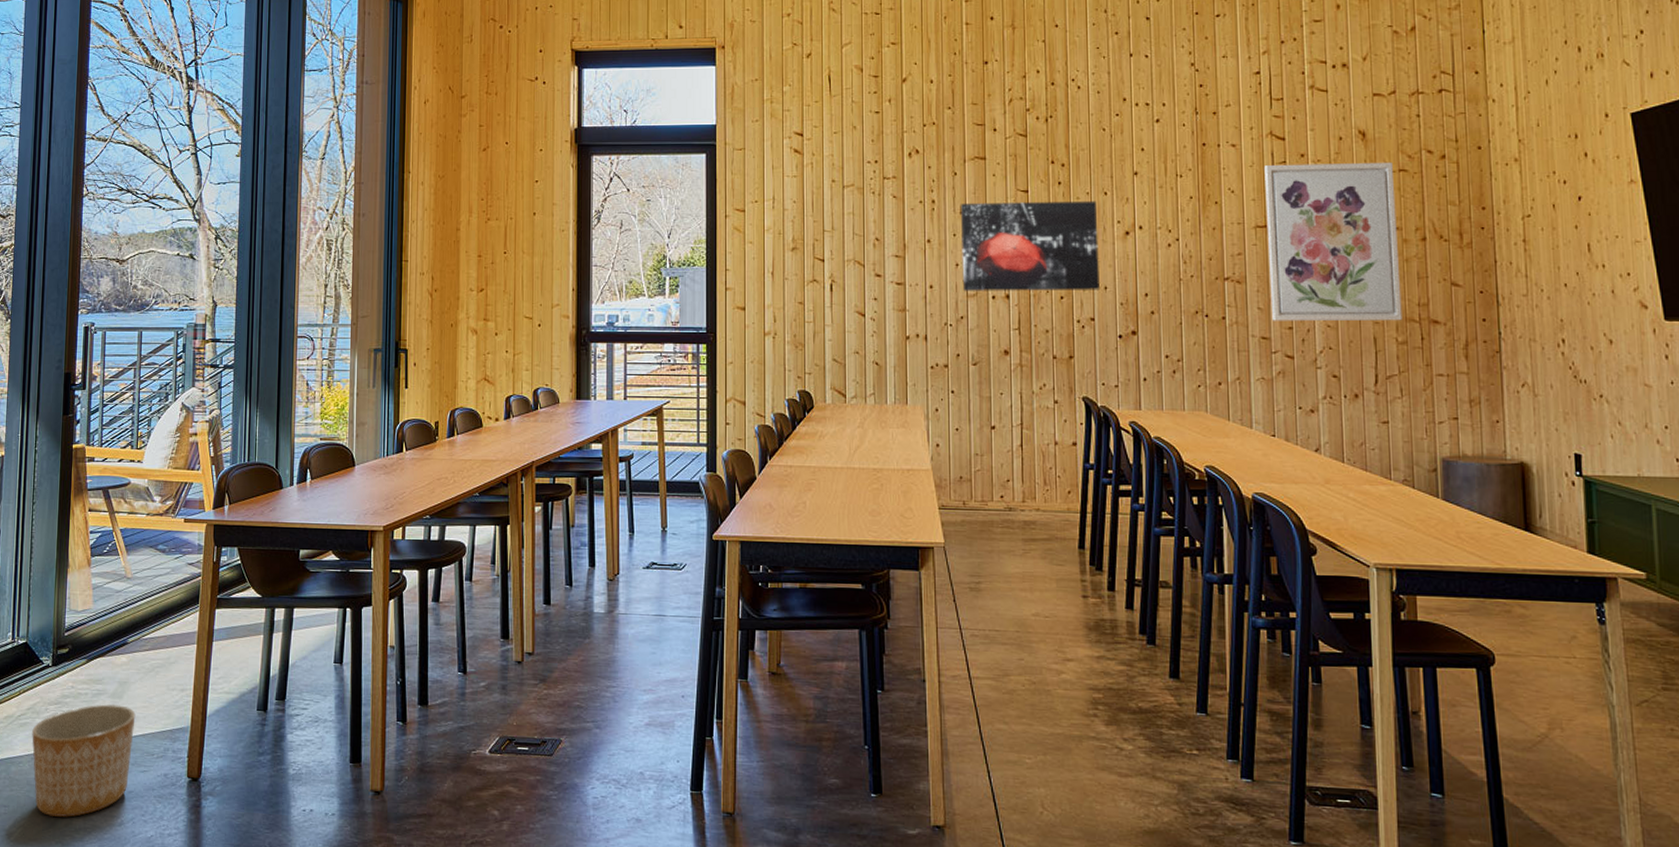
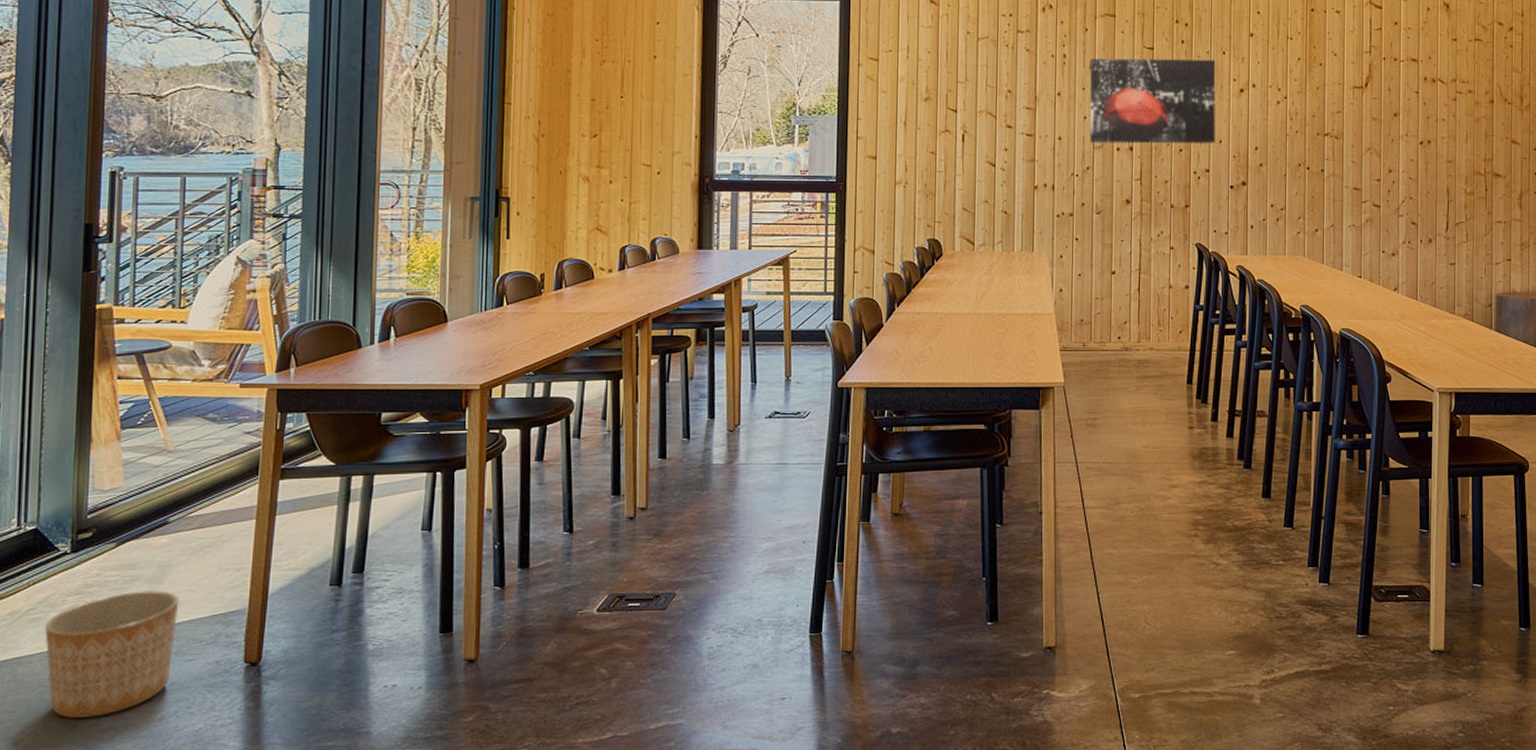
wall art: present [1264,162,1402,322] -> none [1363,30,1471,174]

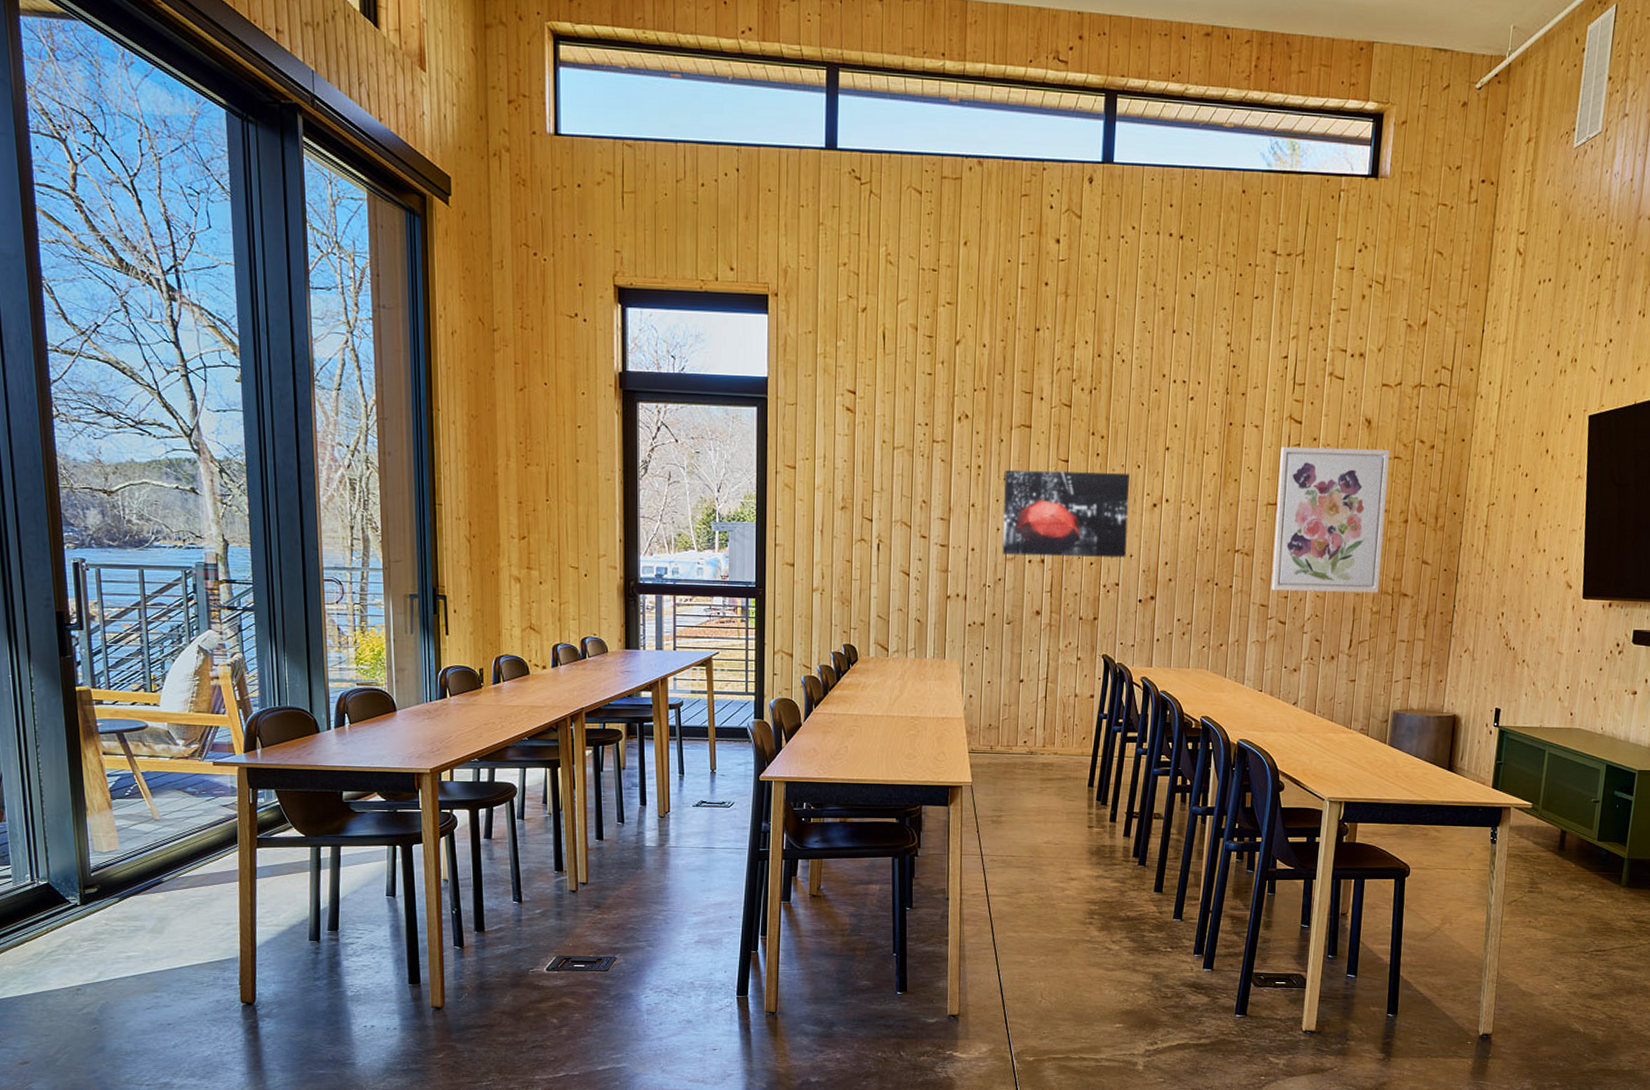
planter: present [45,589,179,719] -> none [66,938,180,1043]
wall art: none [1363,30,1471,174] -> present [1271,446,1390,593]

